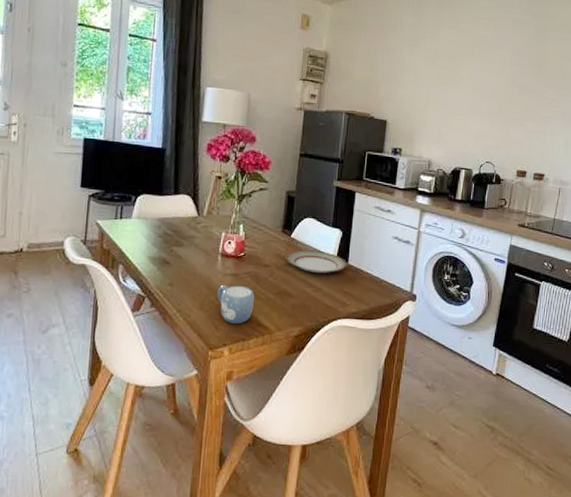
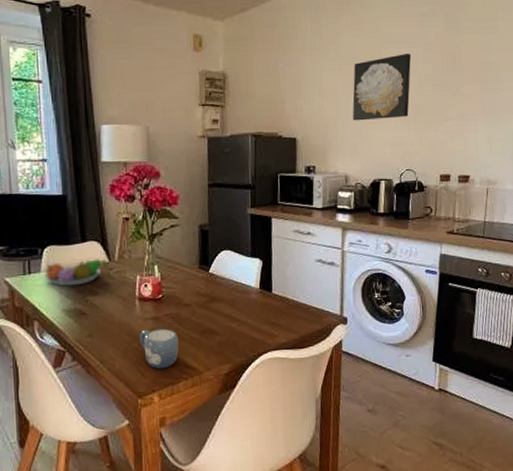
fruit bowl: none [134,211,196,235] -> present [44,259,107,286]
plate: present [286,249,348,274] -> none [206,283,272,307]
wall art: none [440,54,502,113] -> present [352,54,412,121]

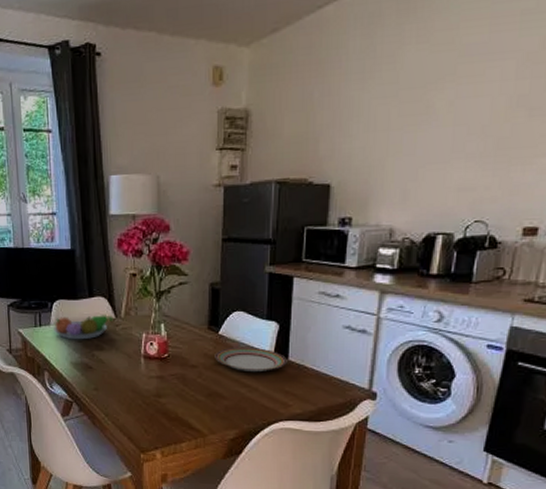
mug: present [139,328,179,369] -> none [143,387,183,428]
plate: none [206,283,272,307] -> present [215,346,287,373]
wall art: present [352,54,412,121] -> none [405,68,501,161]

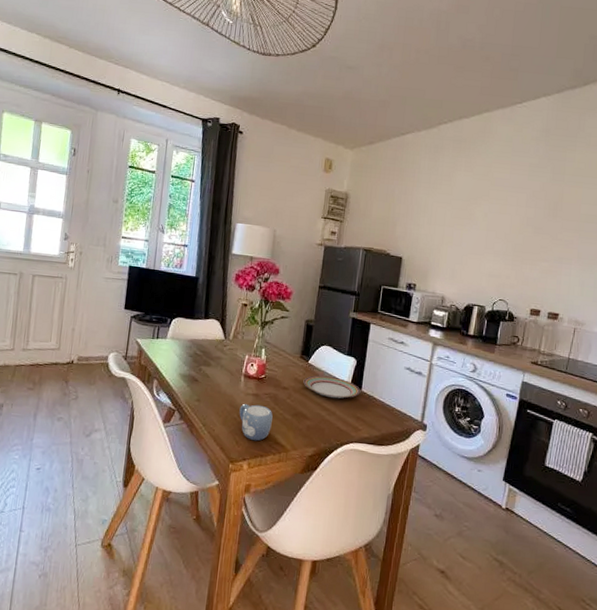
fruit bowl: present [54,315,113,340] -> none [169,332,223,355]
mug: none [143,387,183,428] -> present [239,403,273,441]

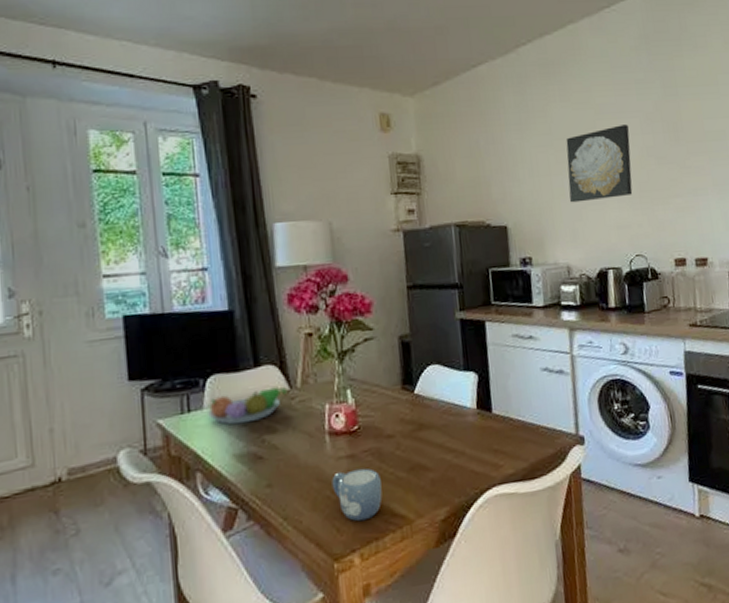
fruit bowl: none [169,332,223,355] -> present [208,387,288,425]
plate: present [303,375,361,399] -> none [412,403,492,434]
wall art: none [455,197,517,253] -> present [566,125,633,203]

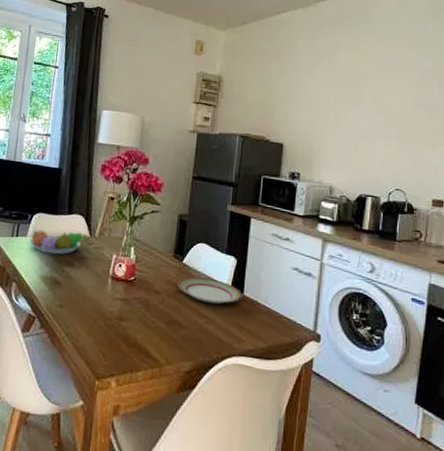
mug: present [332,468,383,522] -> none [106,309,144,354]
plate: none [412,403,492,434] -> present [177,277,243,304]
wall art: present [566,125,633,203] -> none [341,76,407,137]

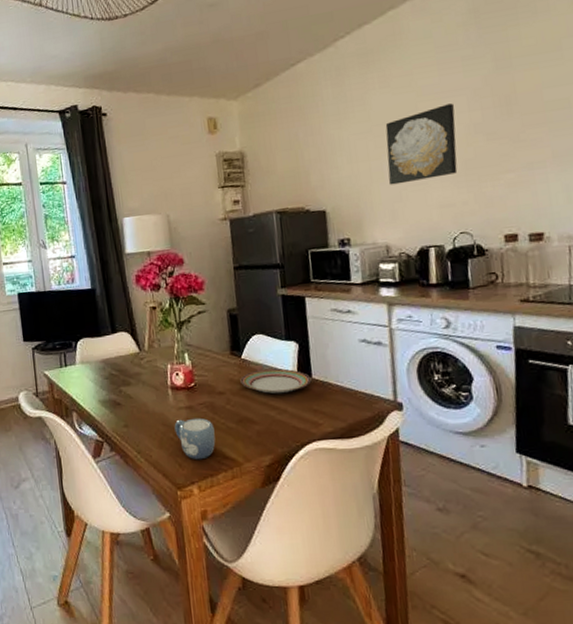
fruit bowl: present [29,229,88,255] -> none [79,349,138,378]
mug: none [106,309,144,354] -> present [174,417,216,460]
wall art: none [341,76,407,137] -> present [385,103,458,185]

